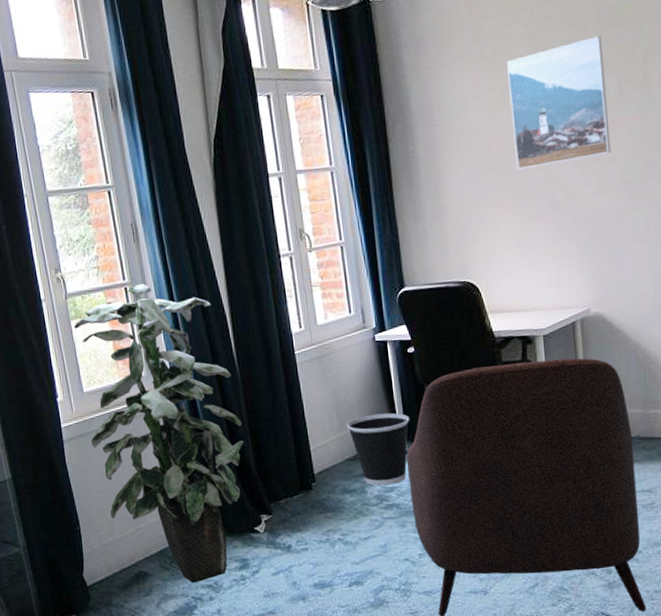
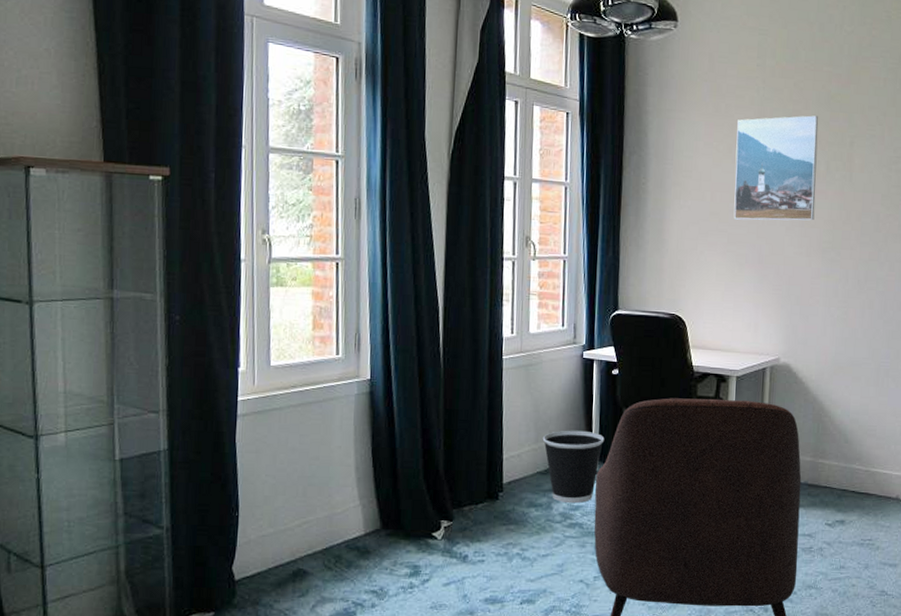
indoor plant: present [73,284,244,584] -> none [269,262,437,587]

